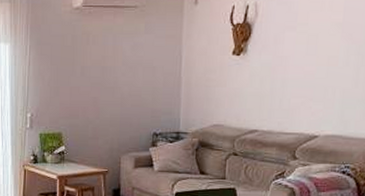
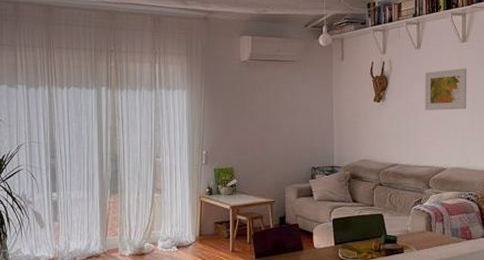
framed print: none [296,12,356,65] -> present [425,68,467,110]

